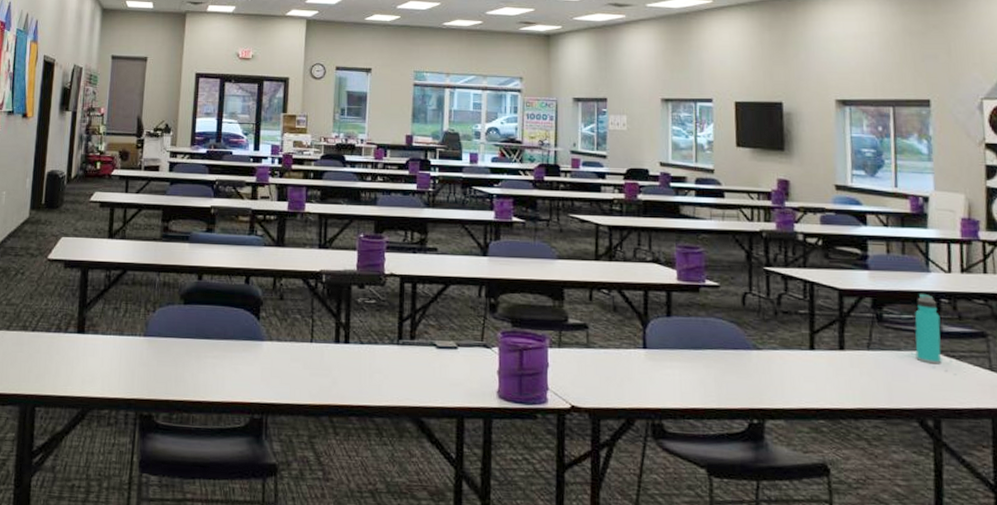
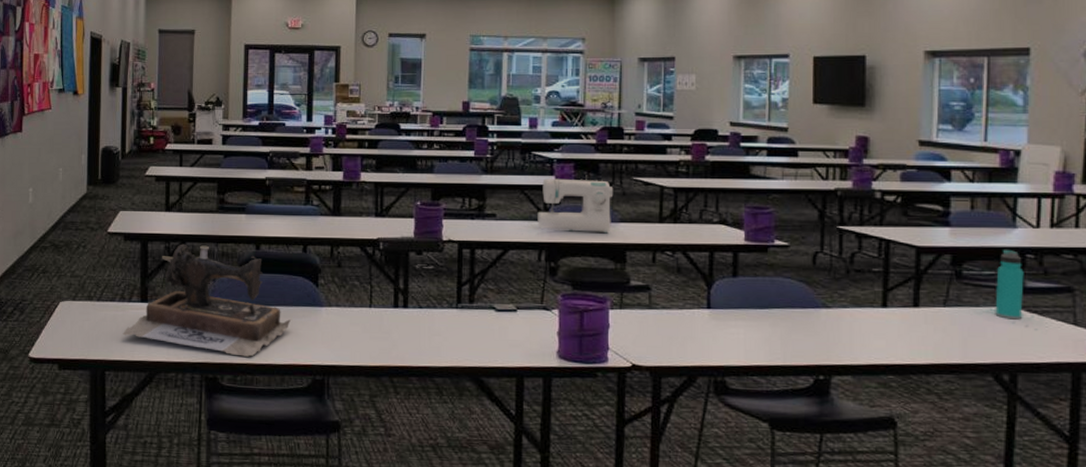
sewing machine: none [56,272,231,393] -> present [123,244,292,357]
sewing machine: none [478,211,551,270] -> present [537,175,614,234]

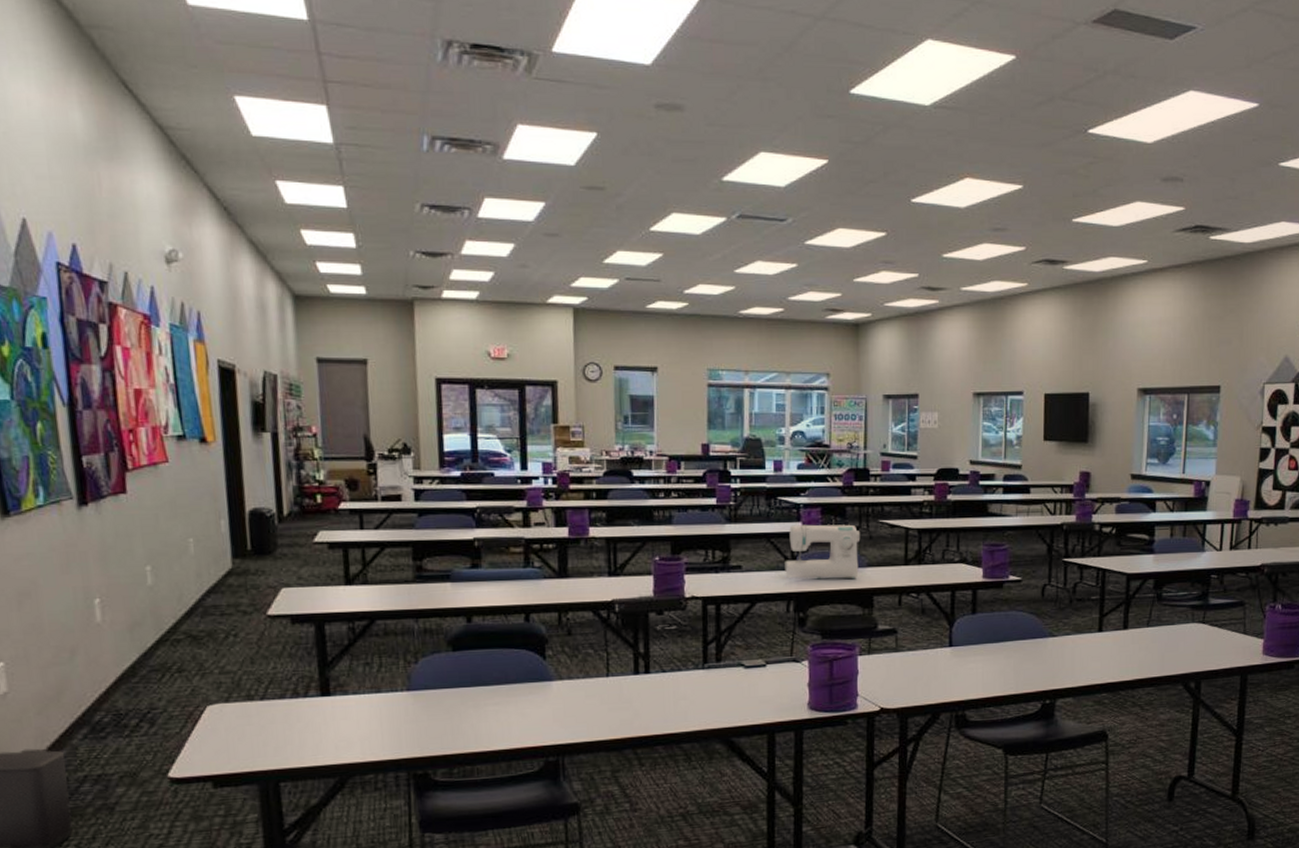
sewing machine: present [123,244,292,357] -> none [299,622,516,746]
water bottle: present [995,249,1024,320] -> none [1186,571,1209,634]

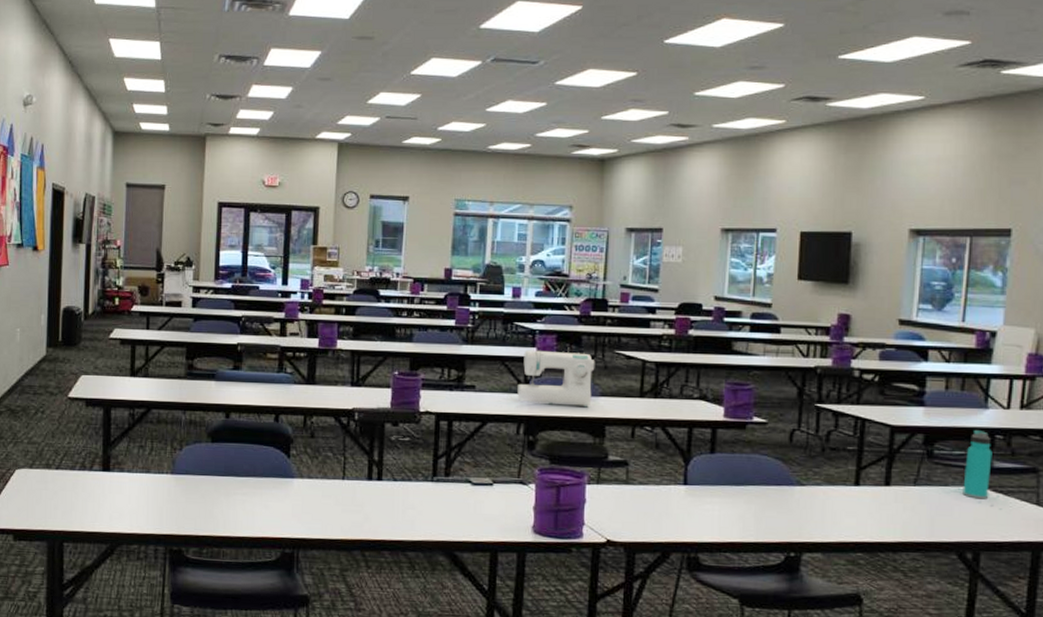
water bottle: none [1186,571,1209,634] -> present [962,429,993,500]

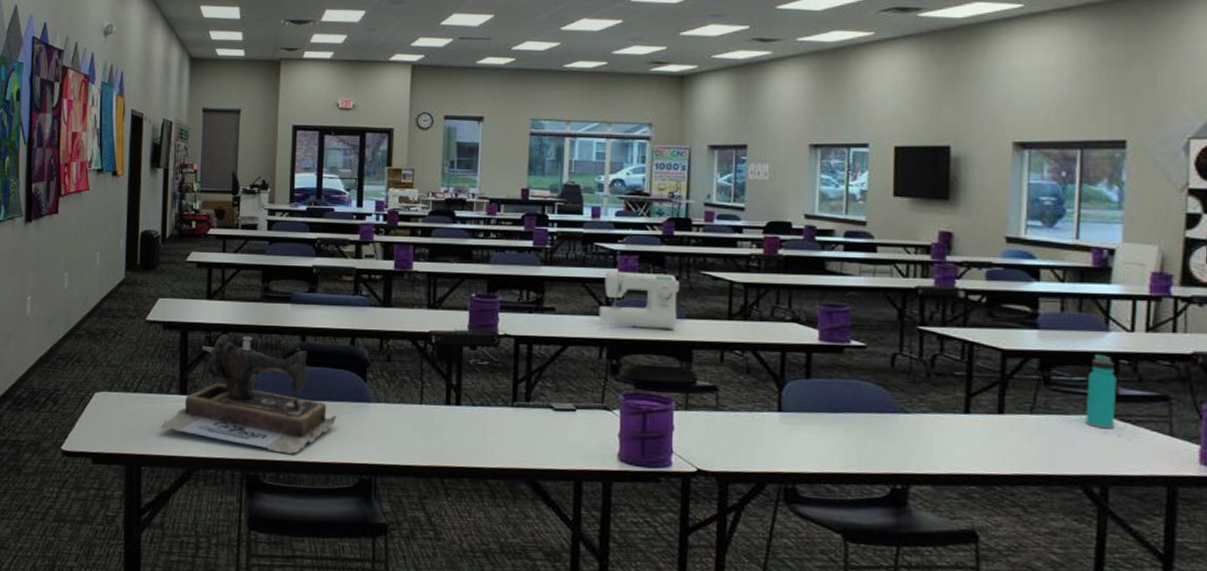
sewing machine: none [83,410,261,529] -> present [160,334,338,454]

